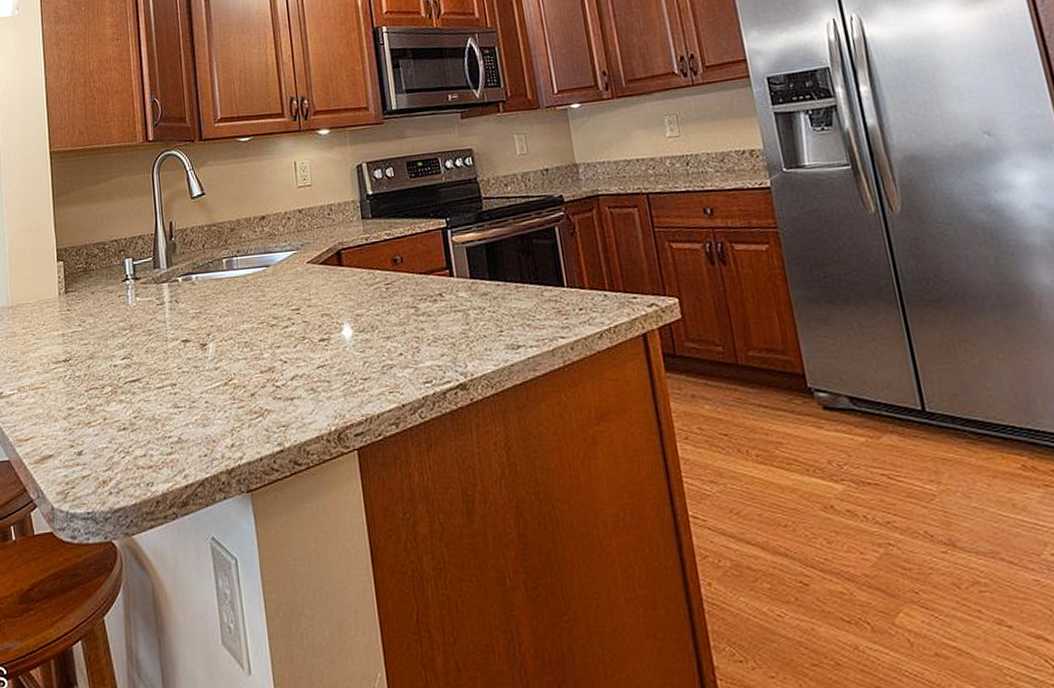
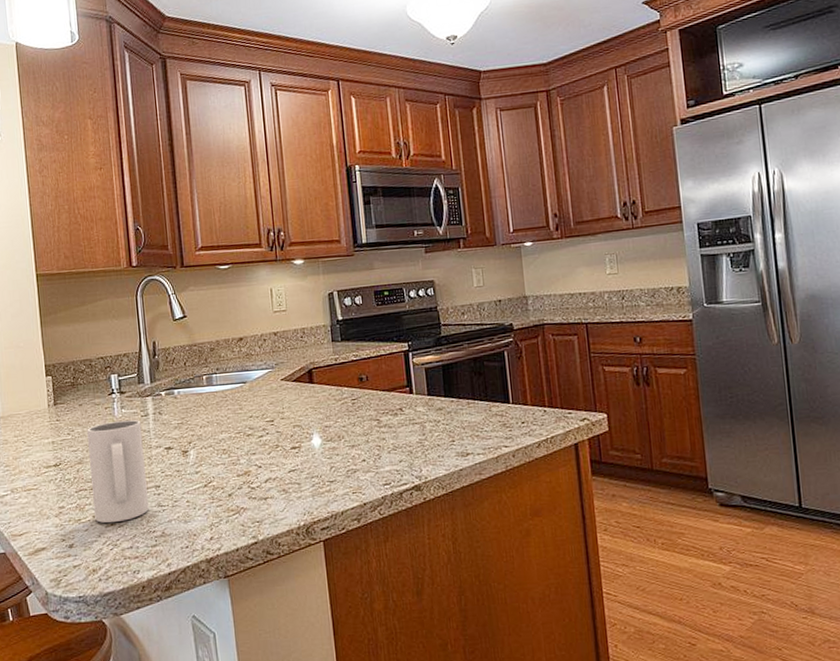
mug: none [99,308,164,427] -> present [87,419,149,523]

